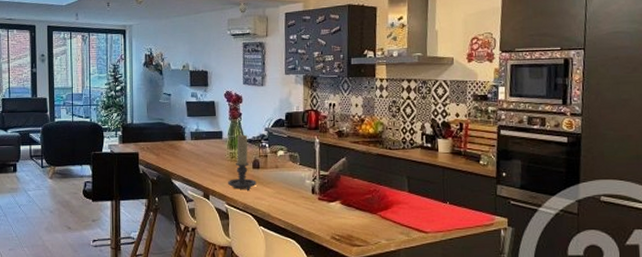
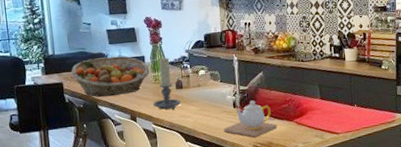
fruit basket: none [147,129,227,171] -> present [71,56,150,97]
teapot: none [299,188,359,228] -> present [223,100,278,138]

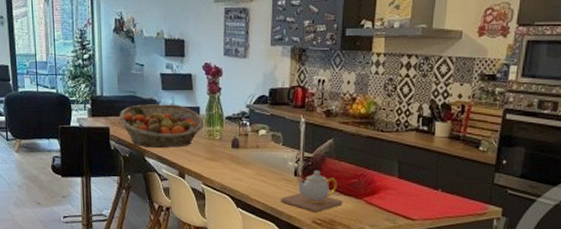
candle holder: present [152,57,181,110] -> none [204,111,235,171]

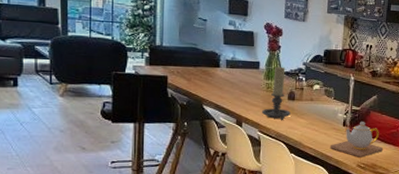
fruit basket: present [119,104,205,148] -> none [178,56,264,98]
candle holder: none [204,111,235,171] -> present [261,66,291,120]

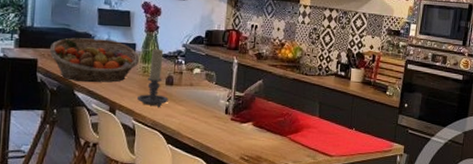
fruit basket: none [178,56,264,98] -> present [49,37,140,83]
teapot: present [329,122,384,158] -> none [210,109,270,149]

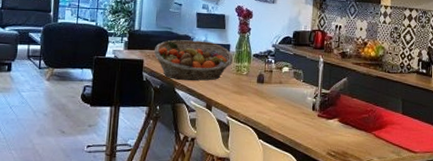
candle holder: present [136,48,168,107] -> none [230,49,260,104]

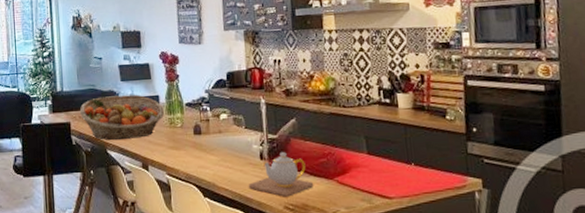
teapot: none [298,106,355,145] -> present [248,152,314,197]

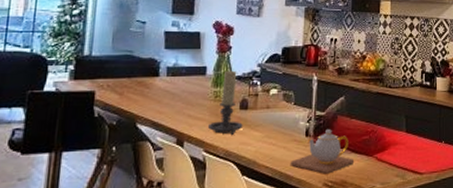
fruit basket: present [79,94,165,141] -> none [108,64,211,114]
candle holder: none [167,97,199,159] -> present [207,70,243,135]

